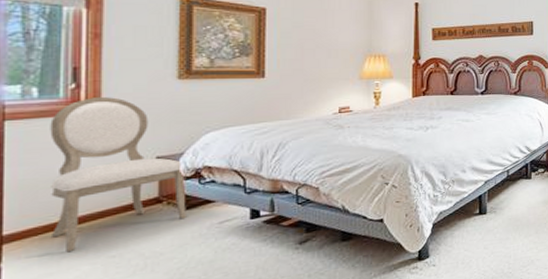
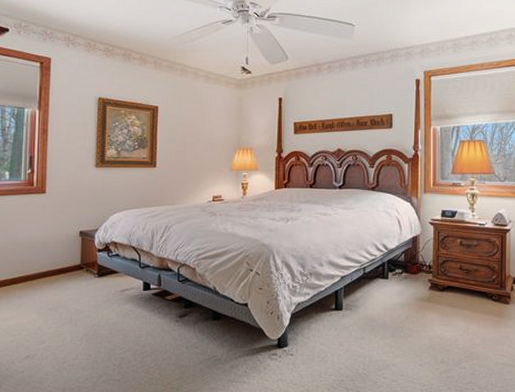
chair: present [50,97,187,253] -> none [14,181,100,302]

